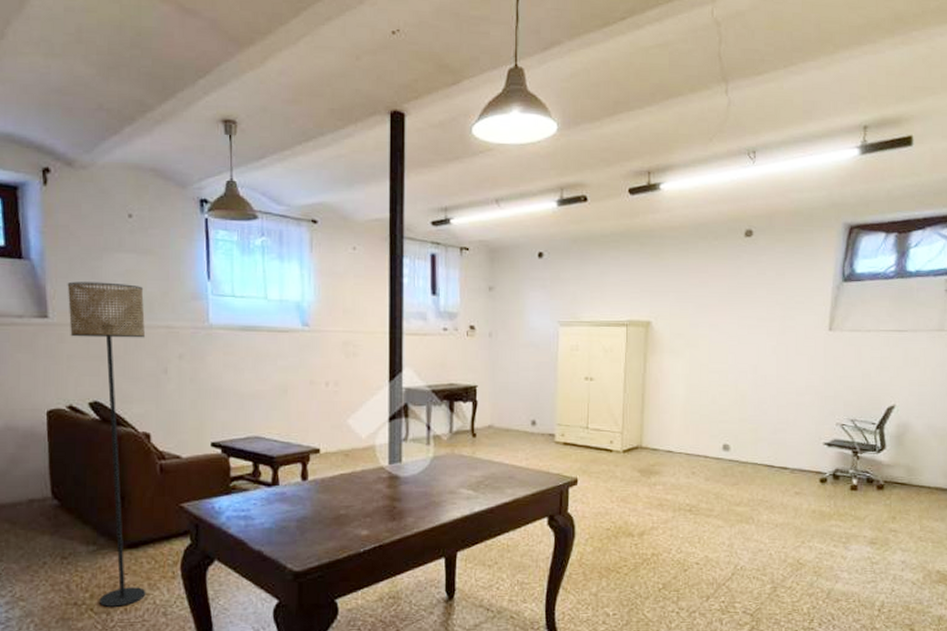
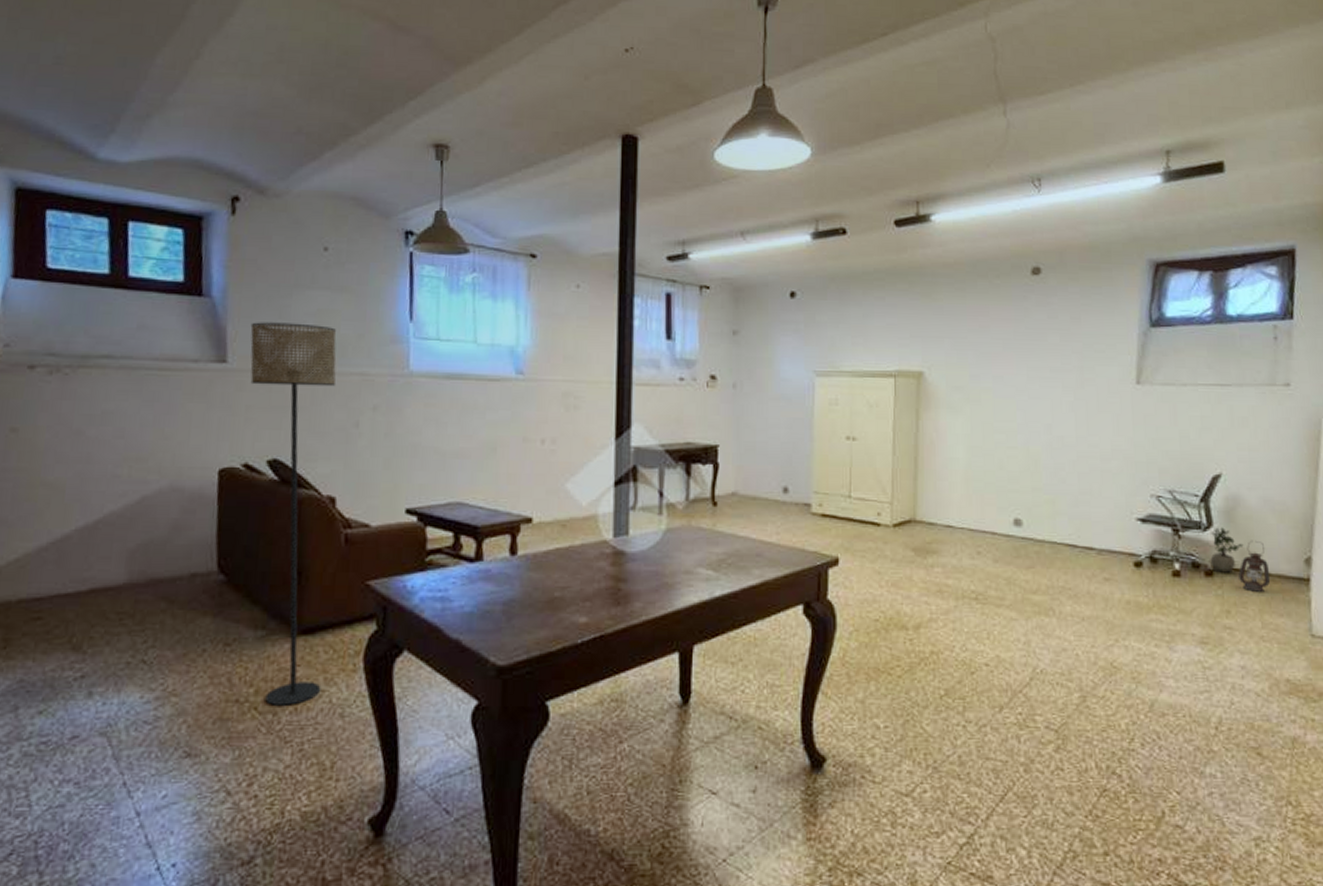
potted plant: none [882,449,910,487] -> present [1210,527,1244,573]
lantern: none [904,459,930,501] -> present [1238,540,1271,592]

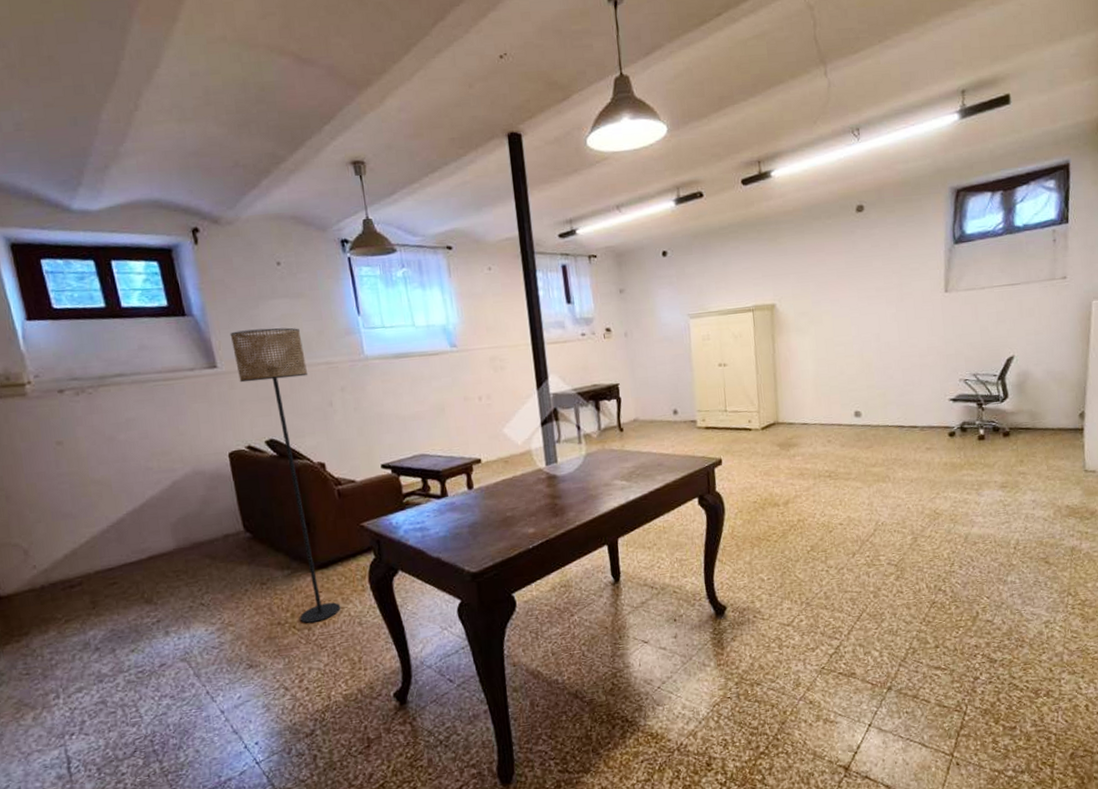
potted plant: present [1210,527,1244,573] -> none [1007,397,1032,433]
lantern: present [1238,540,1271,592] -> none [1029,404,1054,444]

